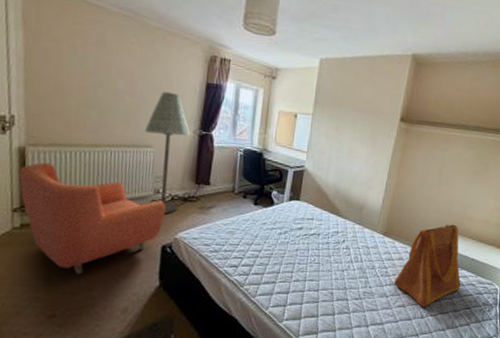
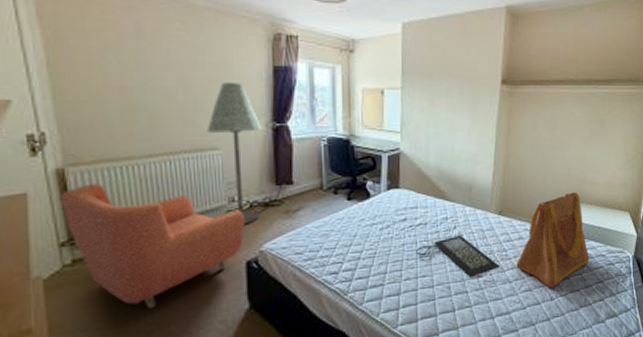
clutch bag: none [307,248,379,289] -> present [416,235,500,278]

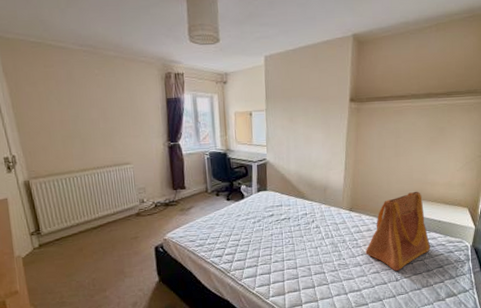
armchair: present [60,184,246,308] -> none [28,191,153,279]
floor lamp: present [206,81,261,225] -> none [121,112,162,220]
clutch bag: present [416,235,500,278] -> none [282,227,351,262]

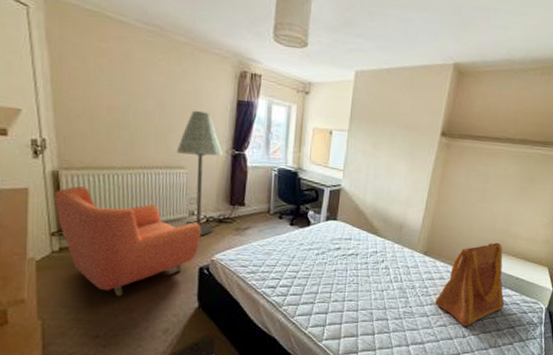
armchair: none [28,191,153,279] -> present [53,186,202,296]
floor lamp: none [121,112,162,220] -> present [176,110,222,236]

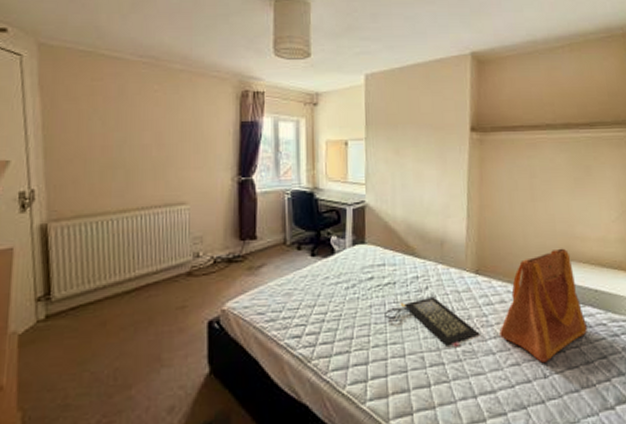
armchair: present [53,186,202,296] -> none [41,239,209,369]
floor lamp: present [176,110,222,236] -> none [176,138,227,282]
clutch bag: none [346,268,420,308] -> present [385,296,480,347]

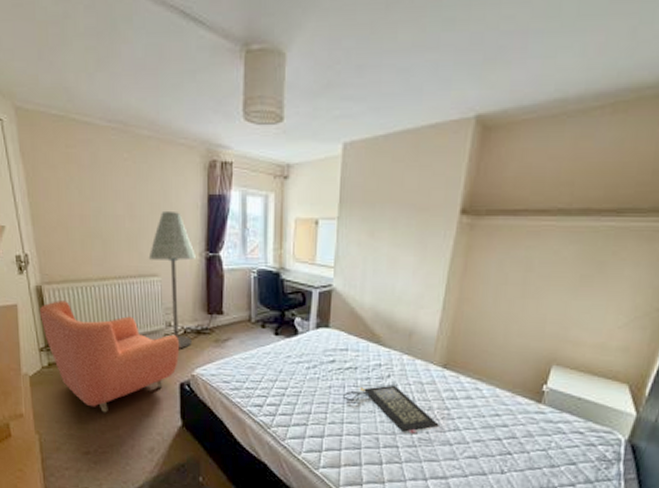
armchair: none [41,239,209,369] -> present [39,301,180,412]
floor lamp: none [176,138,227,282] -> present [148,210,196,349]
tote bag: present [499,248,587,363] -> none [460,351,560,460]

